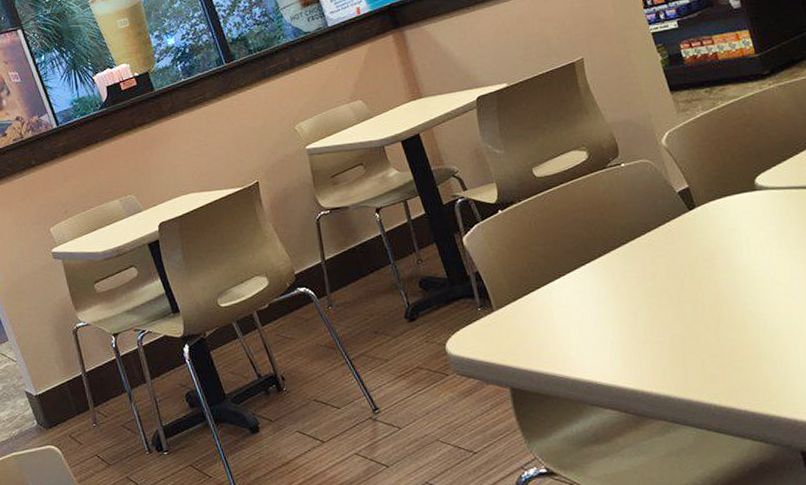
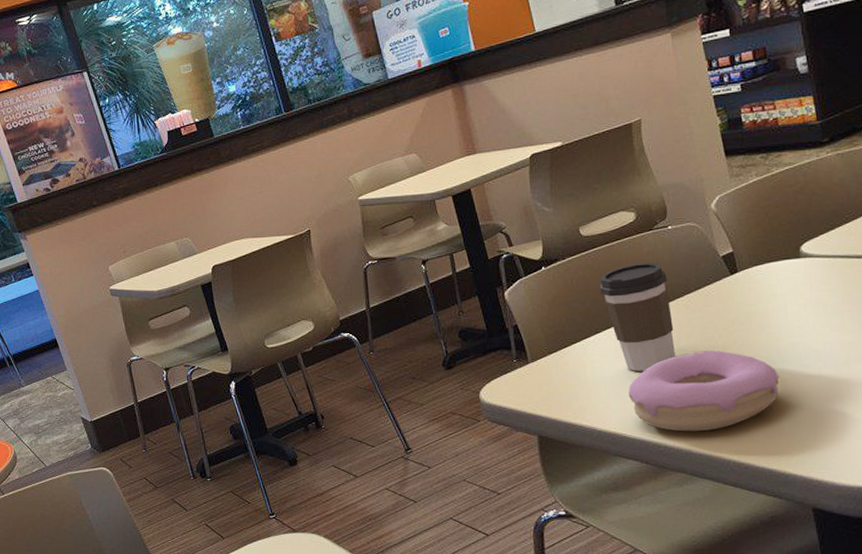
coffee cup: none [558,201,644,315] -> present [600,262,676,371]
donut: none [598,289,751,377] -> present [628,350,780,432]

